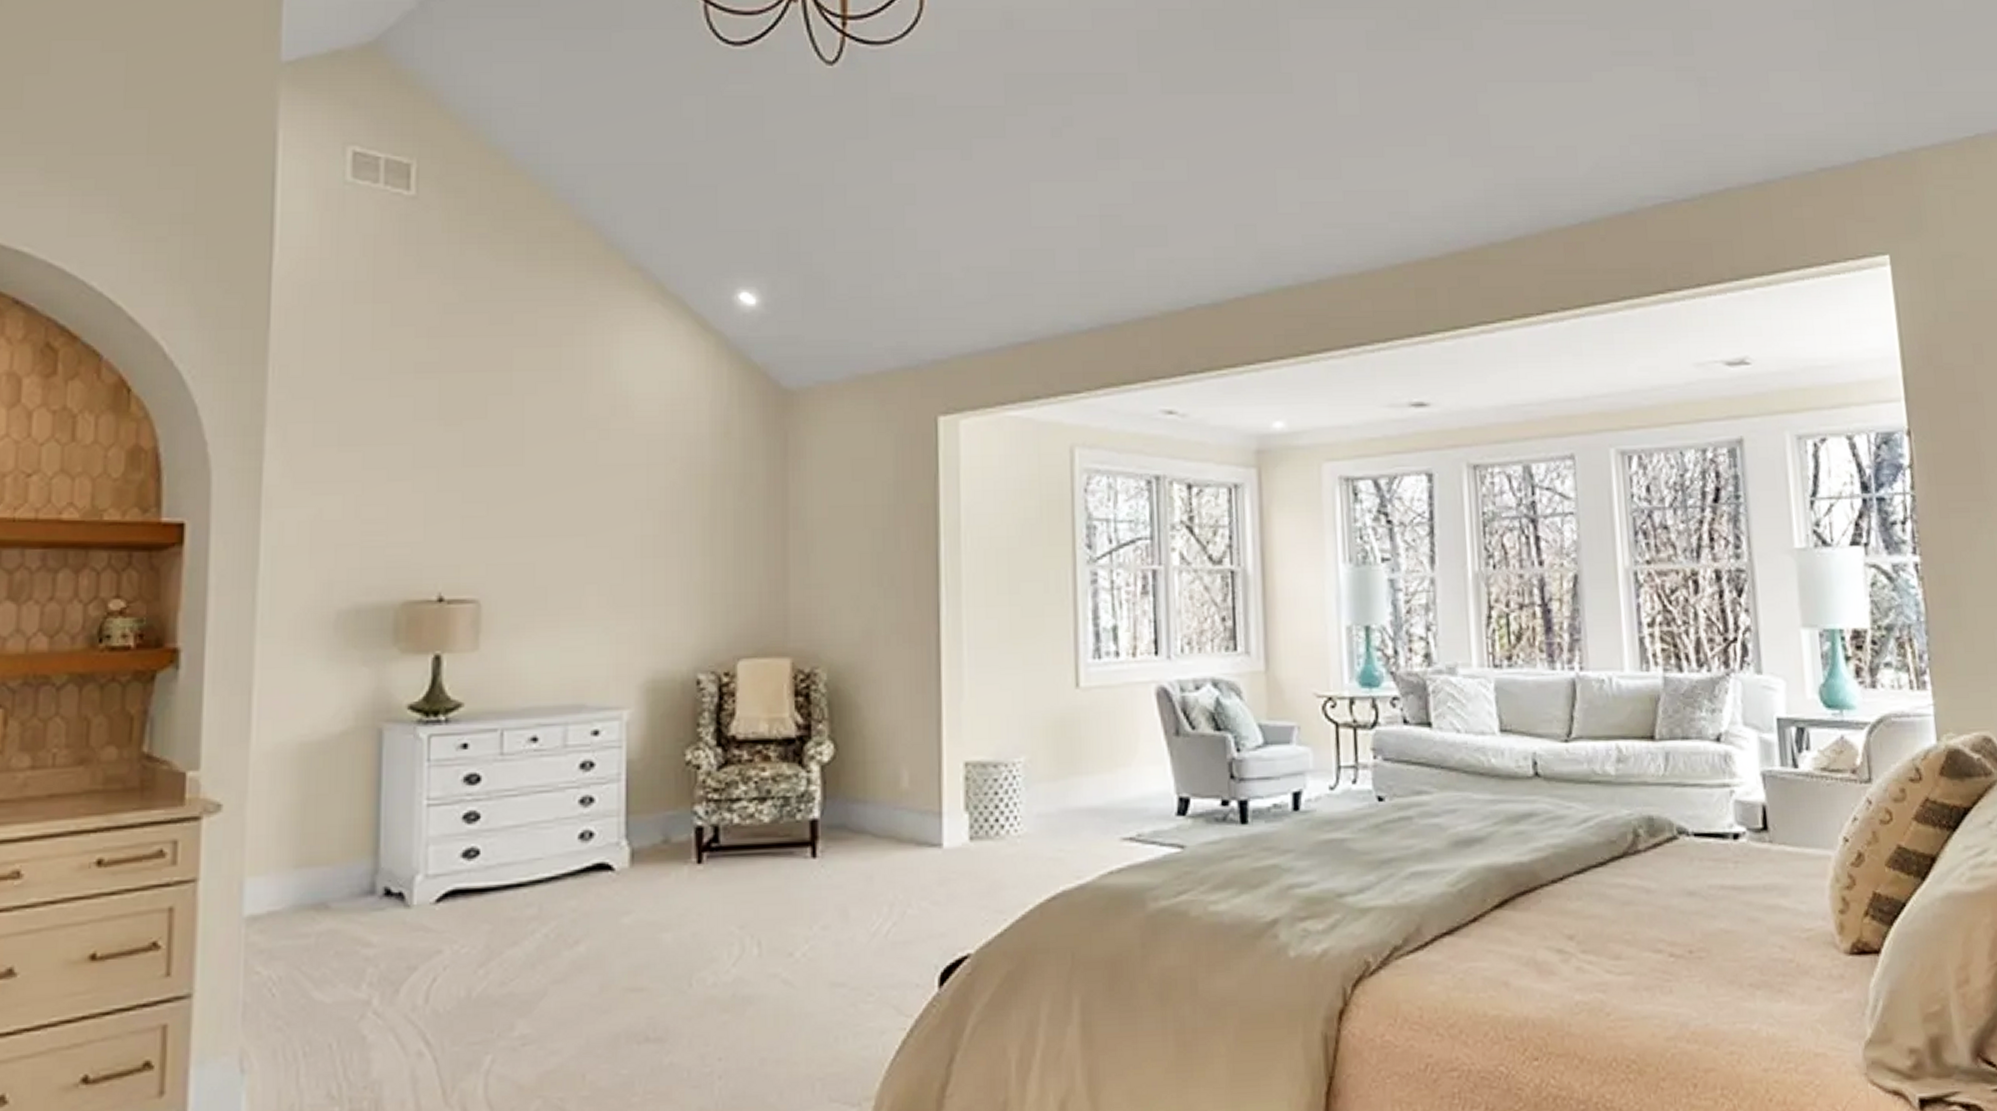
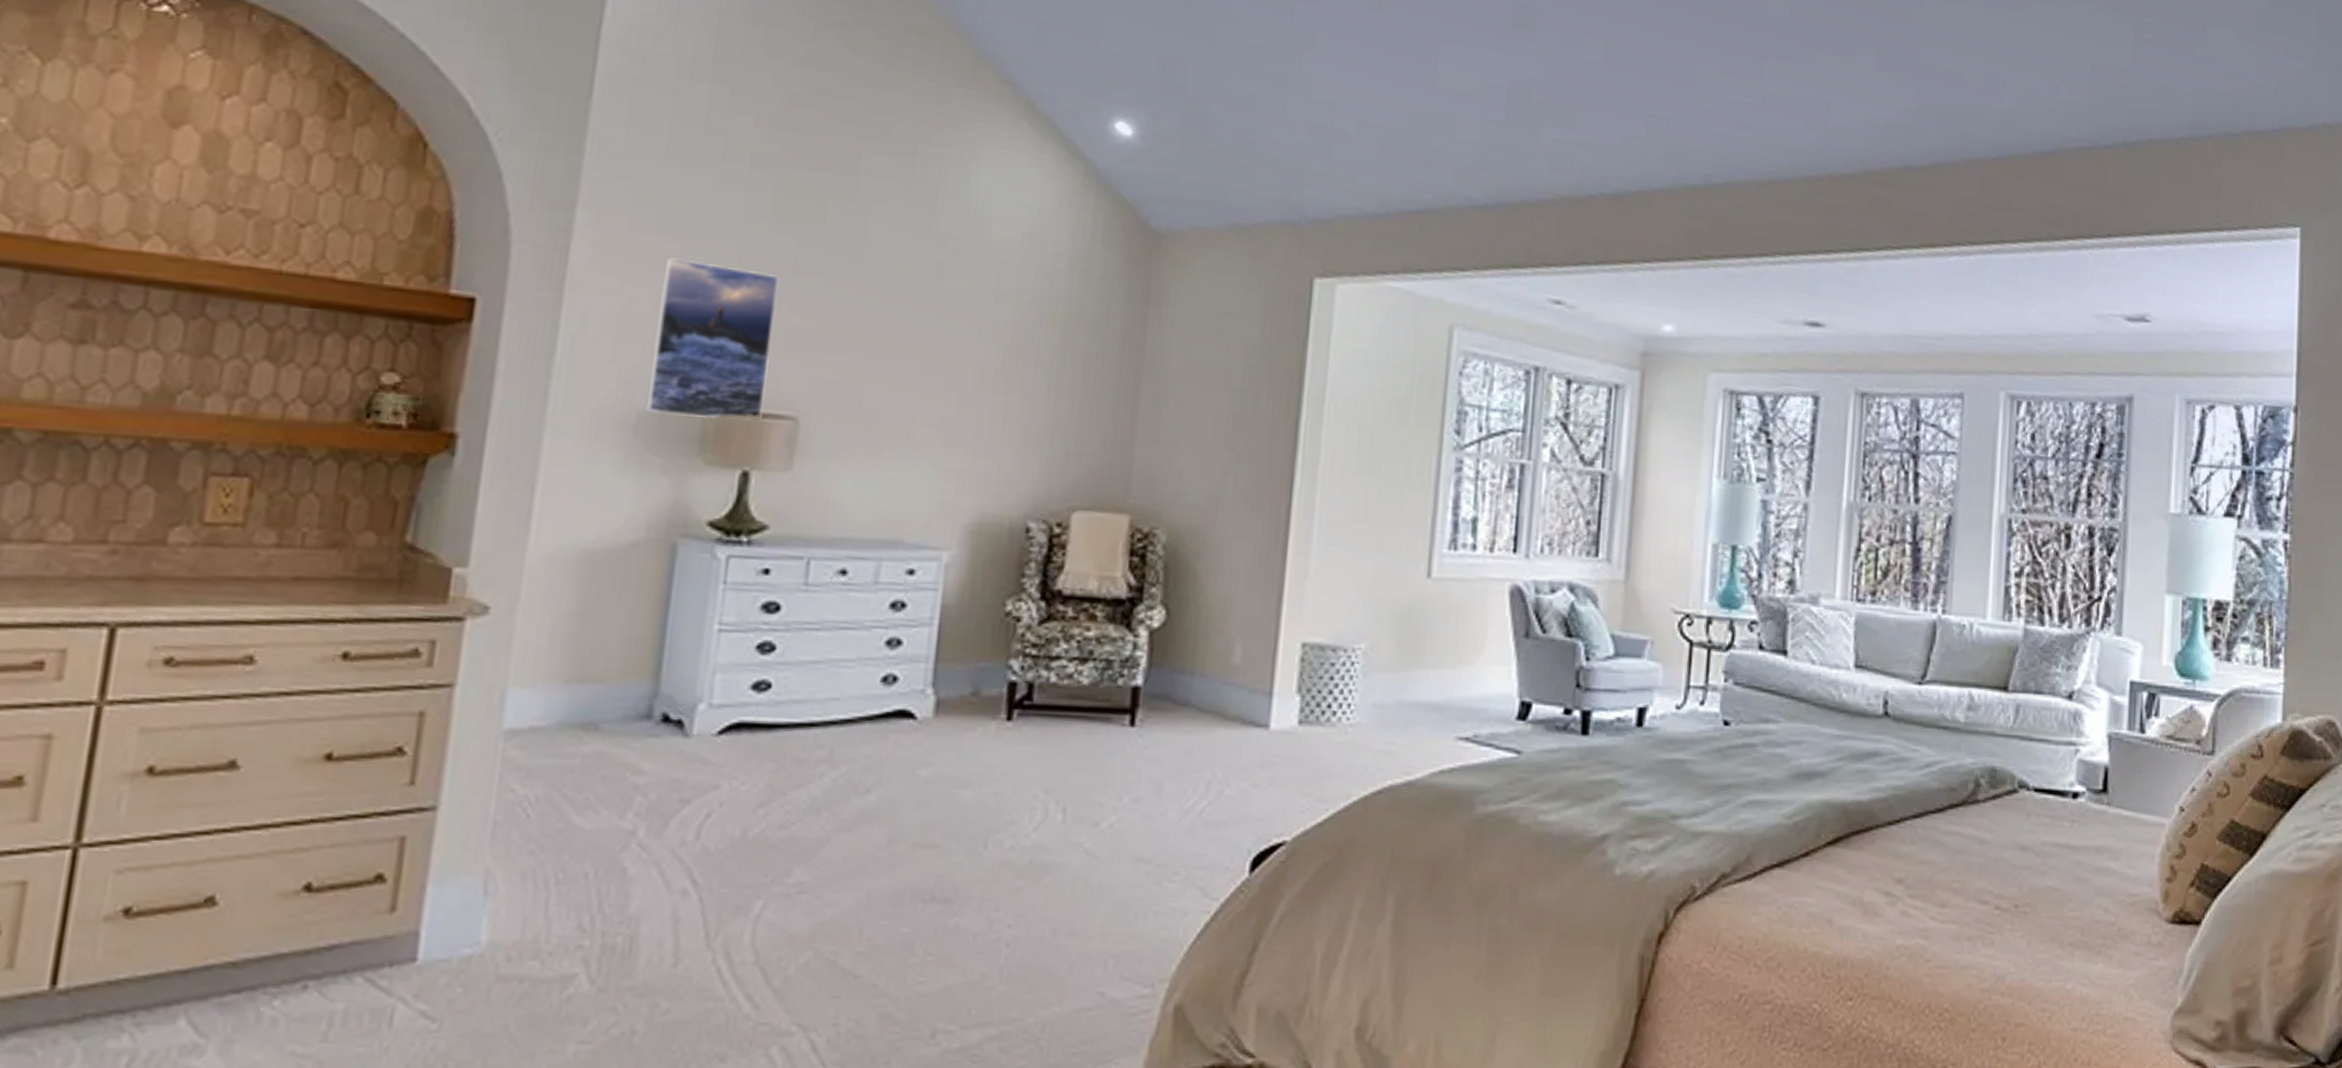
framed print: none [343,466,451,611] -> present [645,257,780,420]

